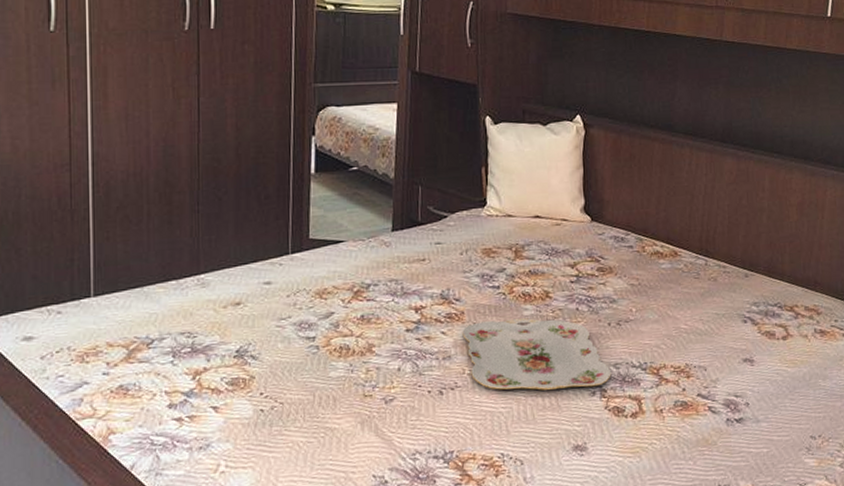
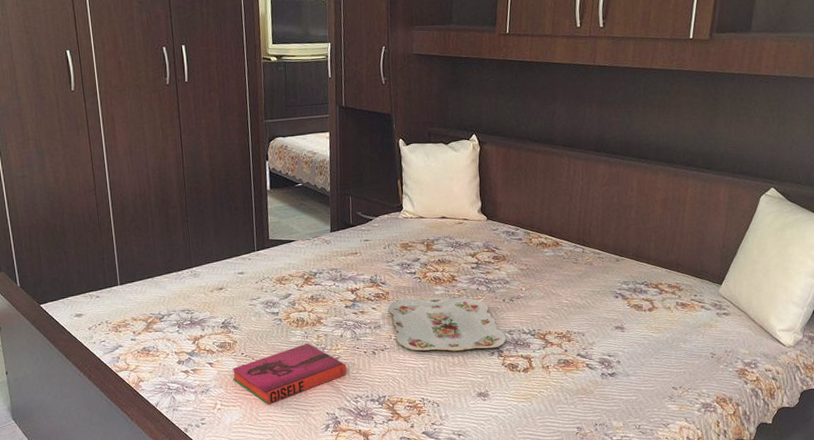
hardback book: none [245,379,404,466] -> present [232,343,347,405]

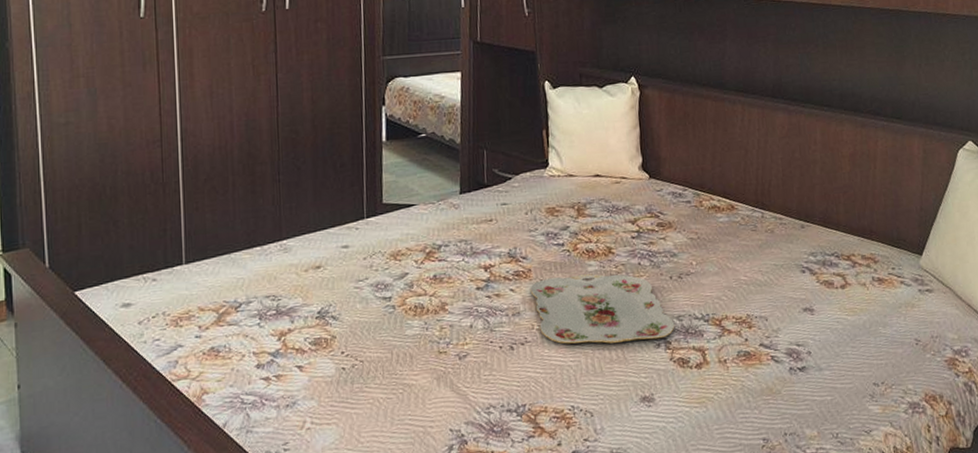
hardback book: present [232,343,347,405] -> none [328,336,478,421]

